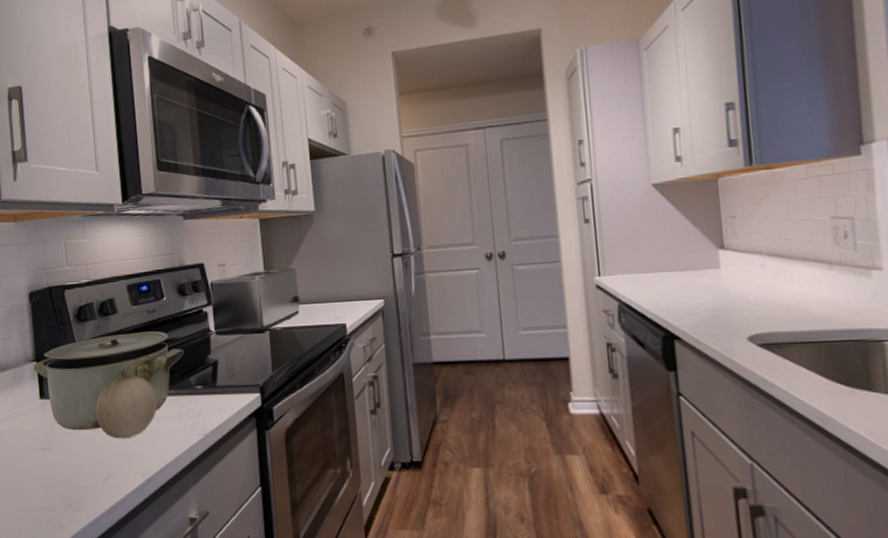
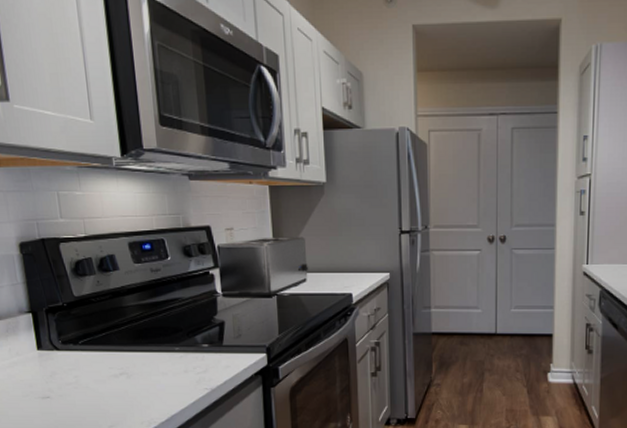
saucepan: present [33,331,184,431] -> none [28,290,190,382]
fruit: present [96,354,158,439] -> none [98,312,163,391]

